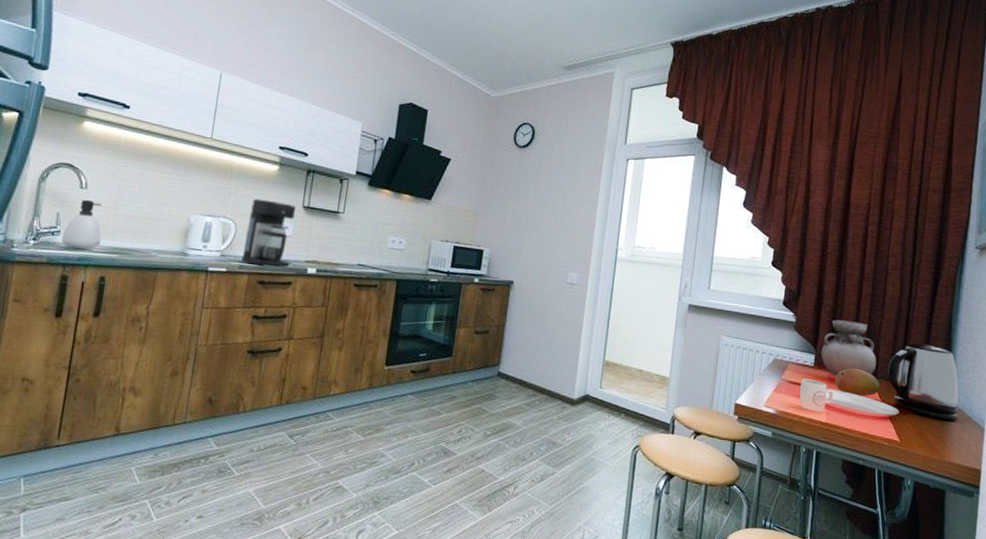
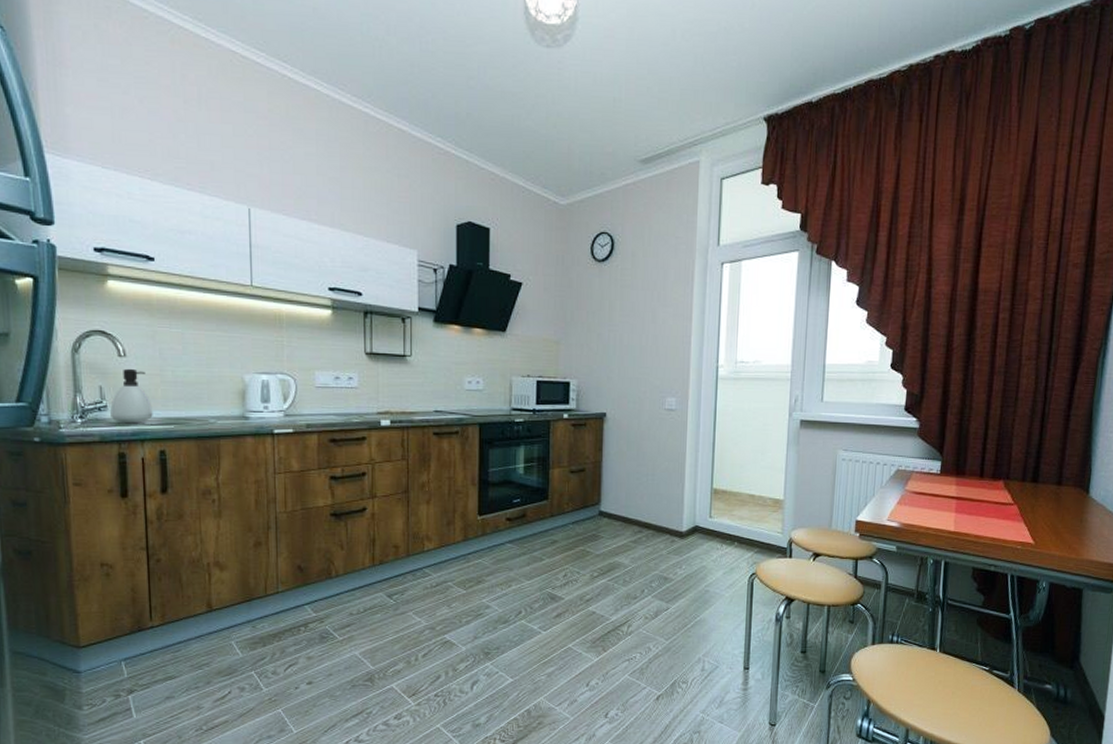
coffee maker: present [241,198,296,268] -> none [307,349,361,424]
mug: present [799,378,834,413] -> none [925,487,963,521]
vase: present [821,320,877,378] -> none [947,421,1009,484]
plate: present [825,388,899,418] -> none [953,495,1034,521]
fruit: present [834,368,881,397] -> none [963,472,1013,501]
kettle: present [887,343,959,422] -> none [1021,438,1099,518]

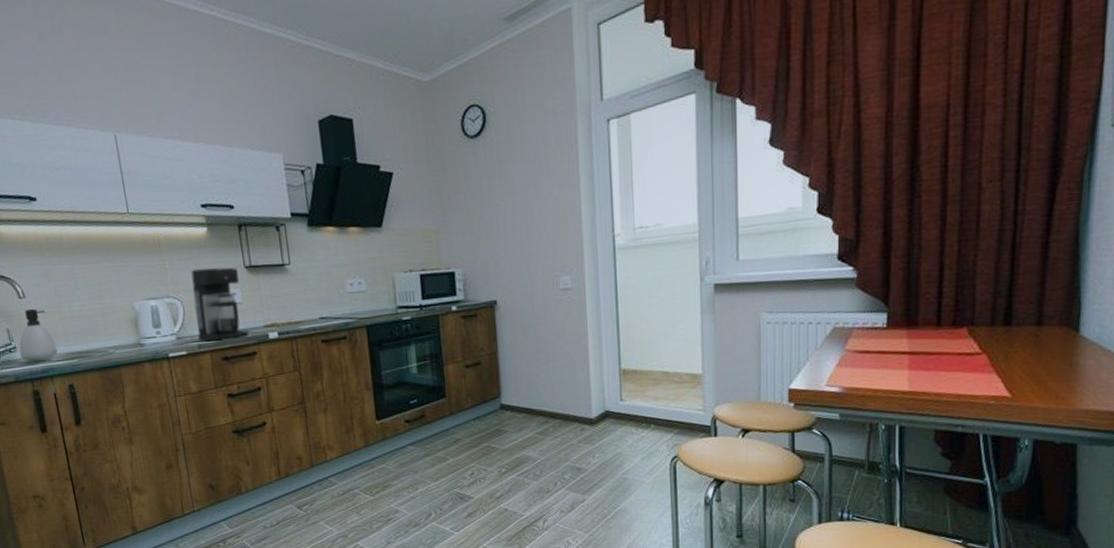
coffee maker: none [307,349,361,424] -> present [191,267,250,342]

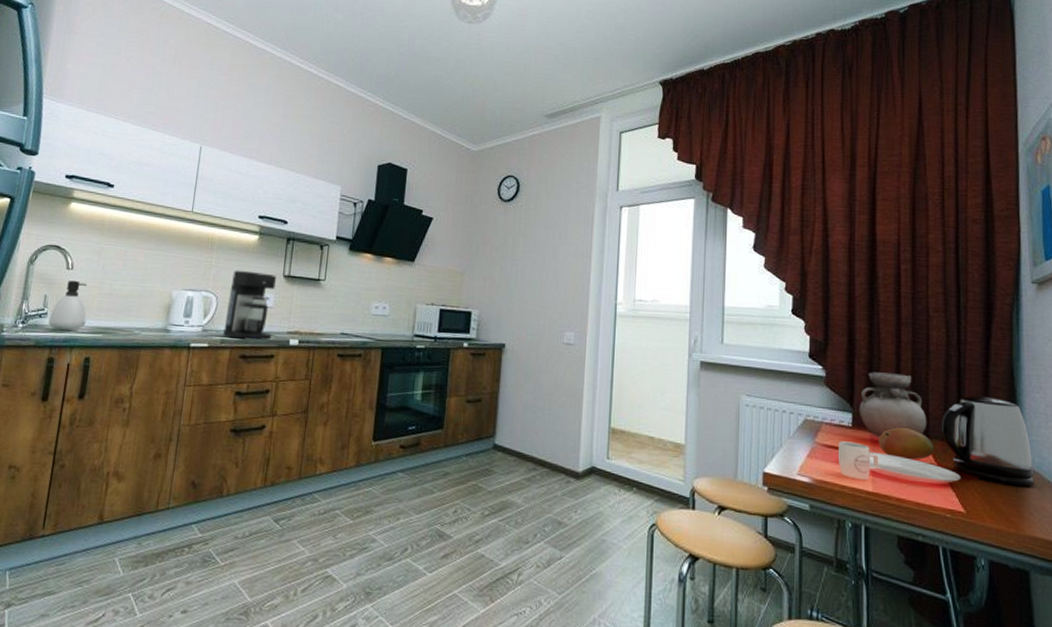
mug: none [870,343,917,381] -> present [837,441,879,480]
vase: none [895,260,973,336] -> present [859,372,927,440]
plate: none [906,349,1008,374] -> present [870,451,961,485]
fruit: none [916,319,980,353] -> present [878,427,935,460]
kettle: none [988,270,1093,361] -> present [941,396,1035,487]

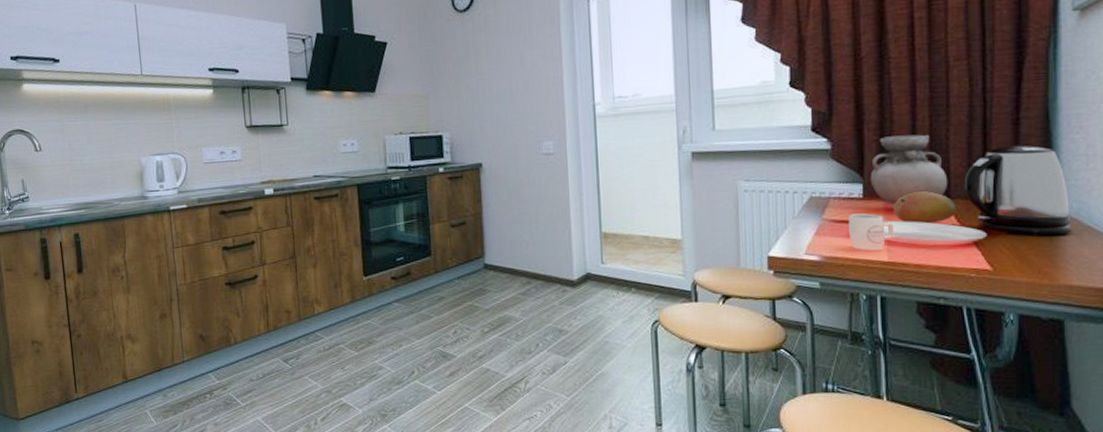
soap dispenser: present [48,280,87,331] -> none [31,161,67,212]
coffee maker: present [223,270,276,341] -> none [195,126,247,197]

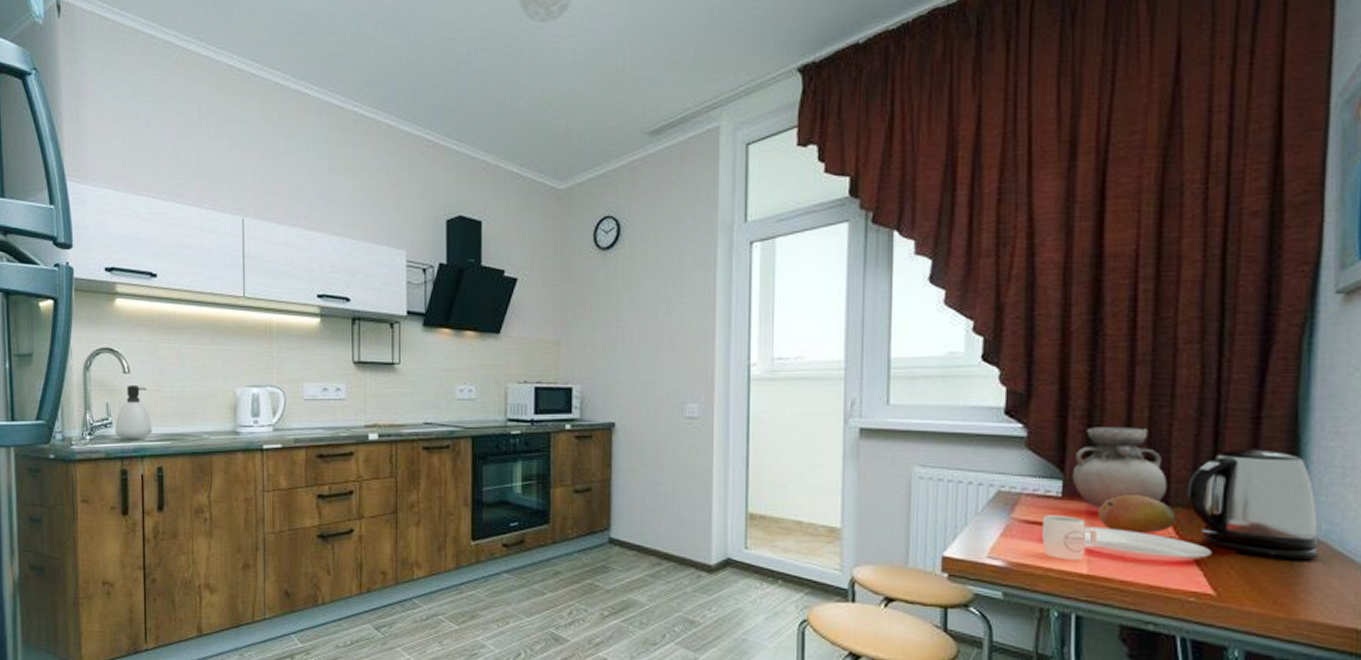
soap dispenser: none [31,161,67,212] -> present [115,384,152,440]

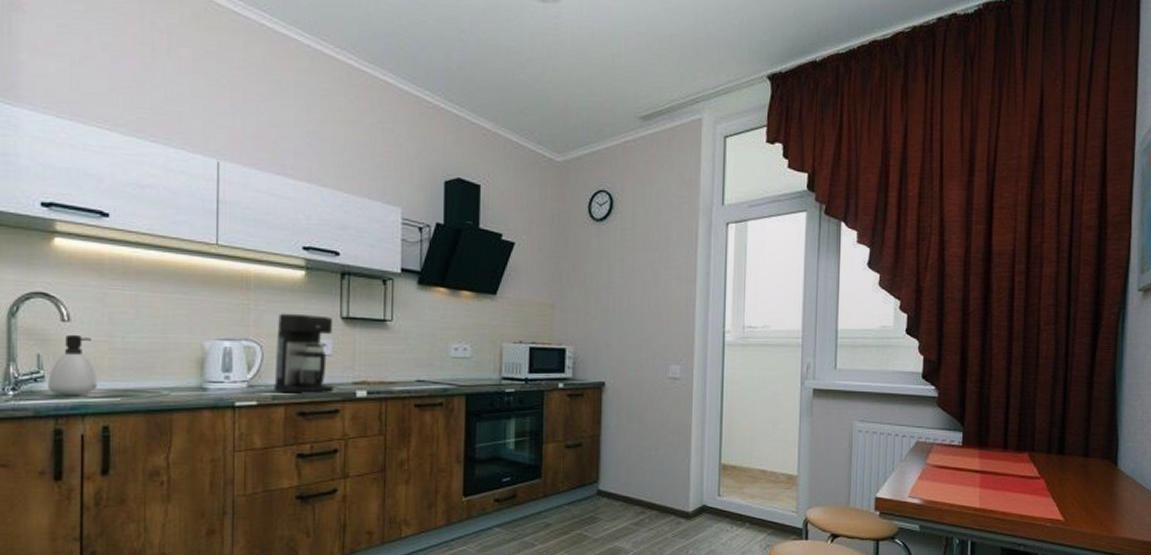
coffee maker: none [296,359,349,438] -> present [274,313,334,395]
mug: present [1041,515,1098,561] -> none [947,461,987,497]
vase: present [1072,427,1168,511] -> none [969,389,1033,457]
plate: present [1085,526,1212,562] -> none [978,469,1062,496]
fruit: present [1097,495,1176,534] -> none [986,443,1039,474]
kettle: present [1187,449,1319,561] -> none [1046,407,1128,492]

